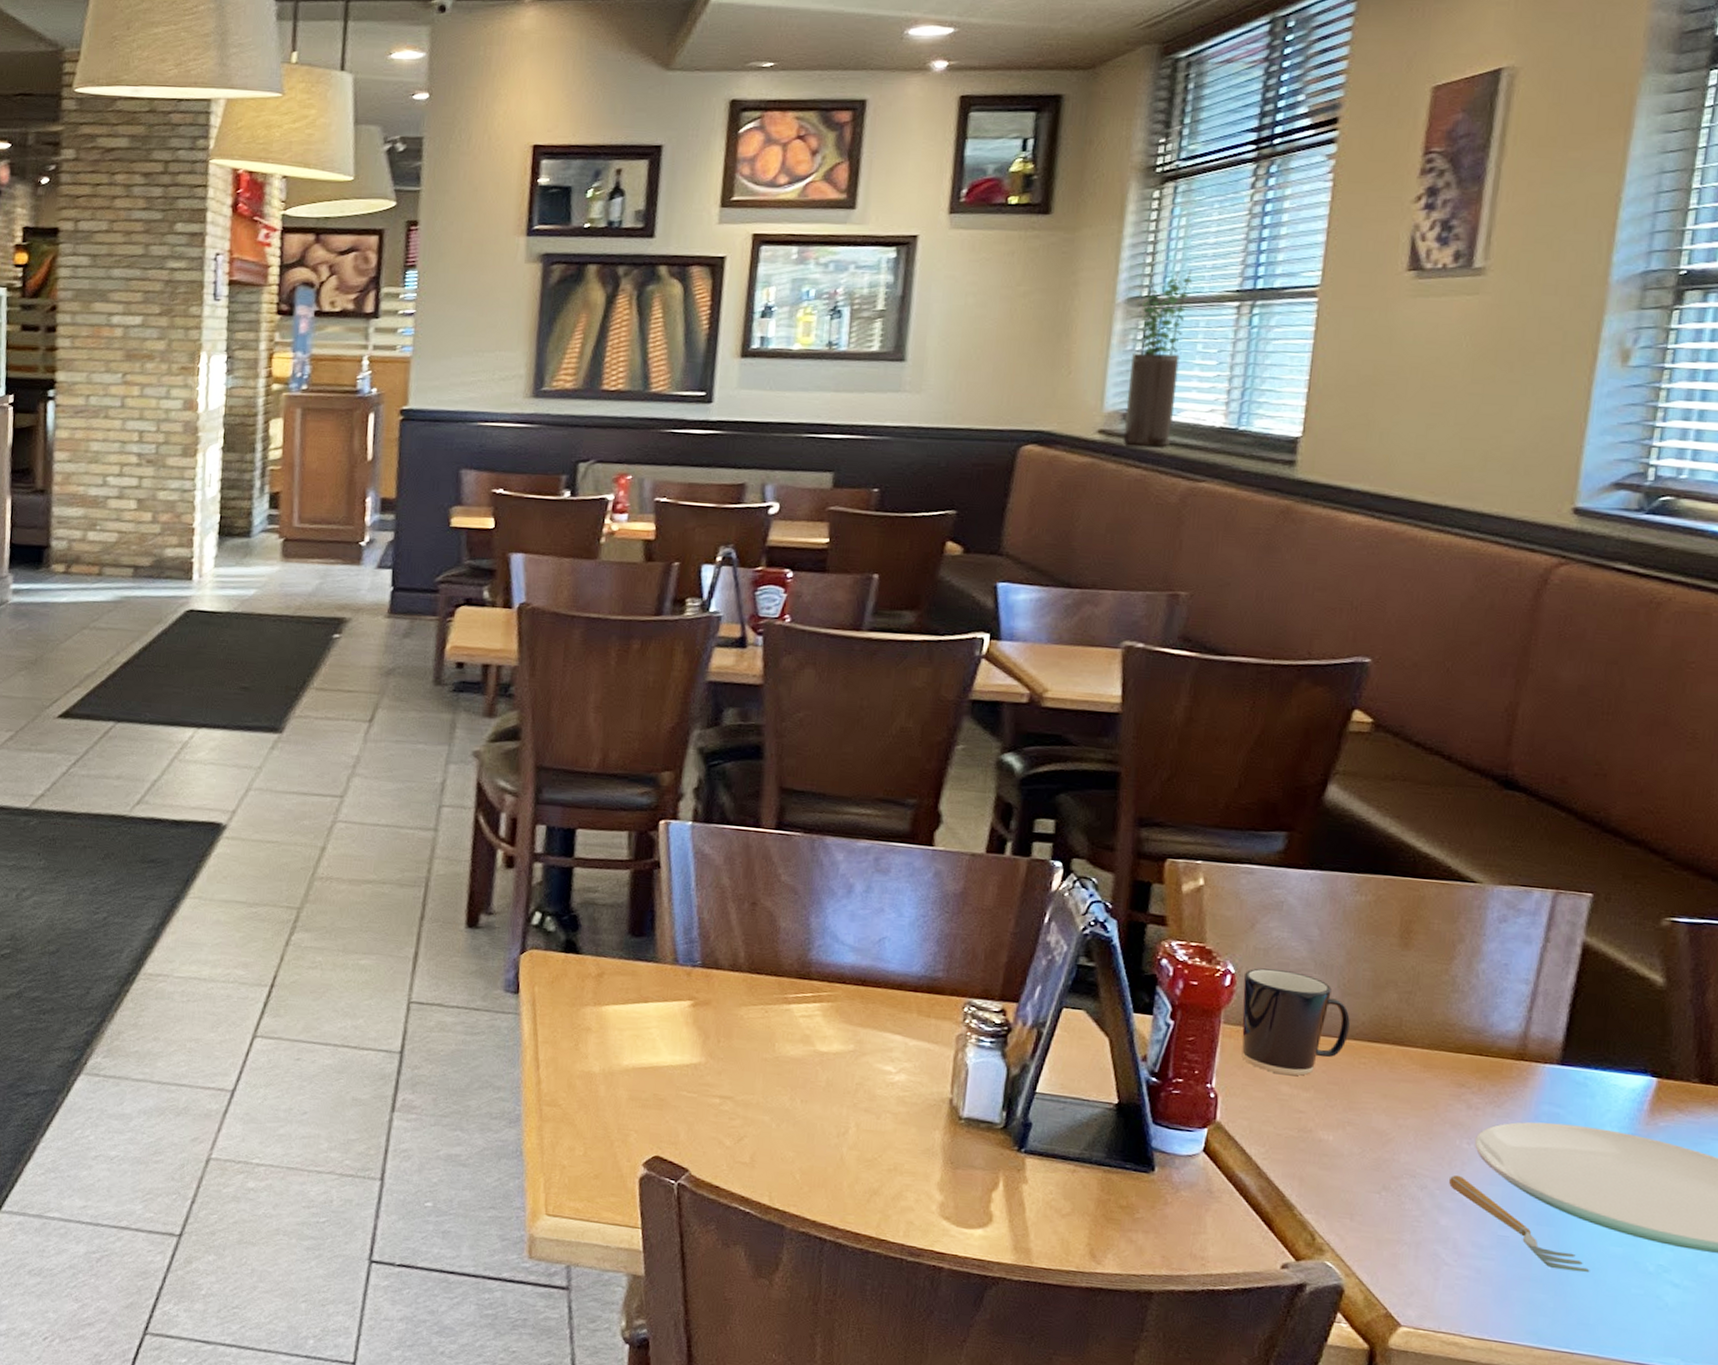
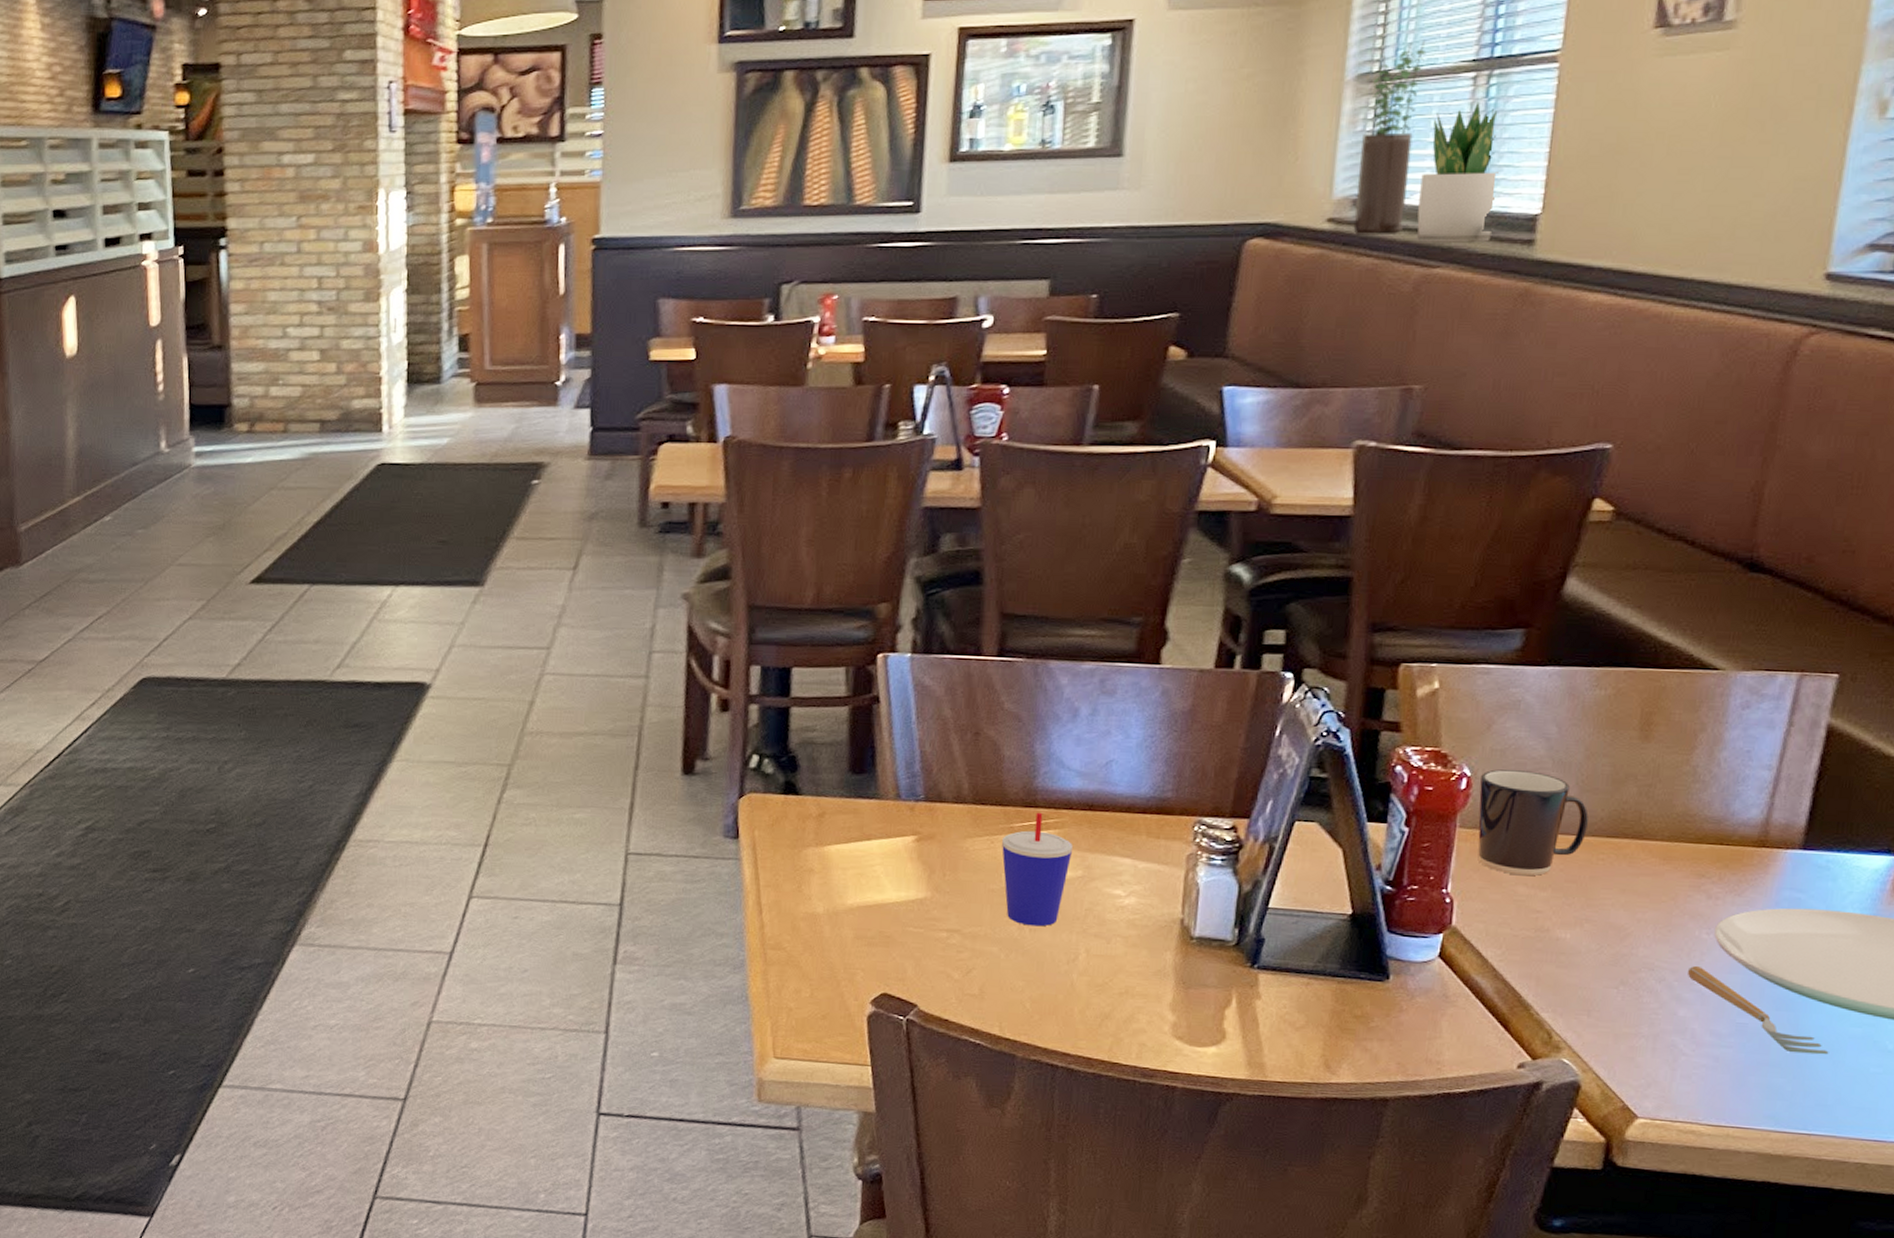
beverage cup: none [775,984,846,1099] -> present [1002,812,1074,927]
planter: none [1183,329,1261,461] -> present [1417,101,1499,244]

